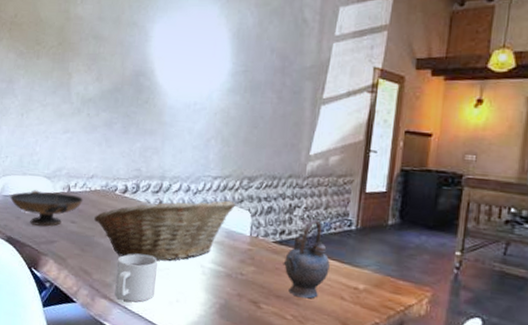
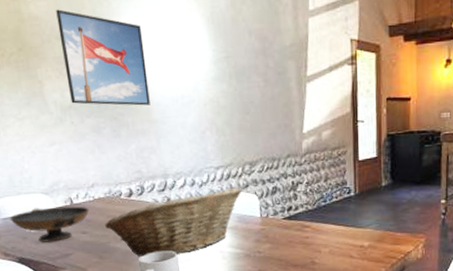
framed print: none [92,13,170,108] -> present [56,9,150,106]
teapot: present [283,219,330,299] -> none [295,192,337,263]

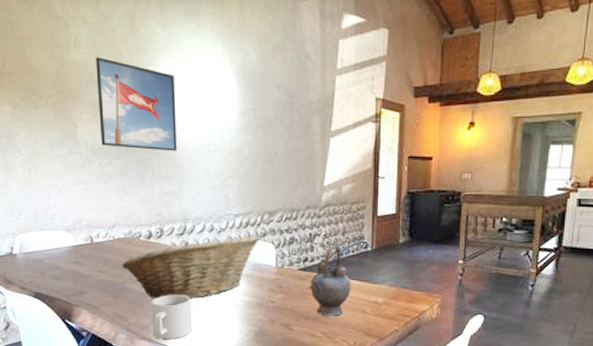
decorative bowl: present [9,206,90,242] -> none [30,244,108,279]
teapot: none [295,192,337,263] -> present [309,245,351,316]

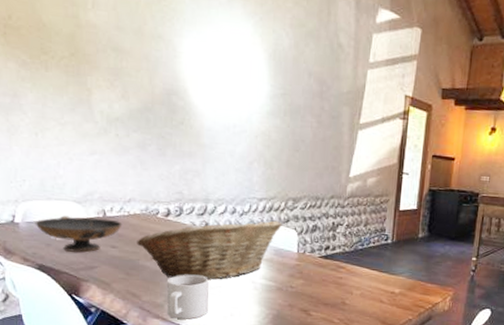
decorative bowl: none [30,244,108,279] -> present [35,215,123,253]
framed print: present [96,57,177,151] -> none [116,21,202,129]
teapot: present [309,245,351,316] -> none [329,235,370,304]

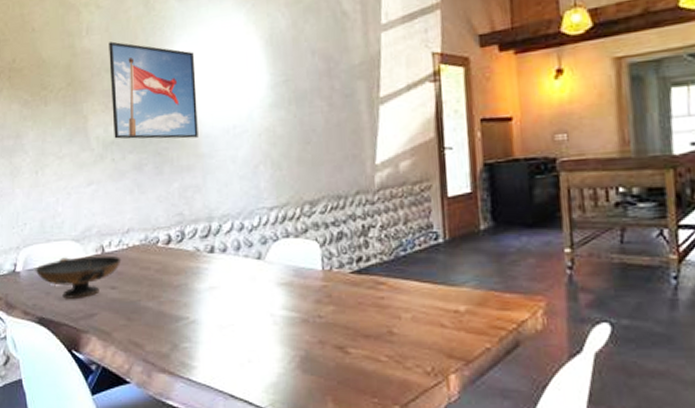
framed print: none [116,21,202,129] -> present [109,41,198,139]
fruit basket: present [137,220,282,280] -> none [137,232,300,319]
mug: present [167,274,209,320] -> none [172,312,221,371]

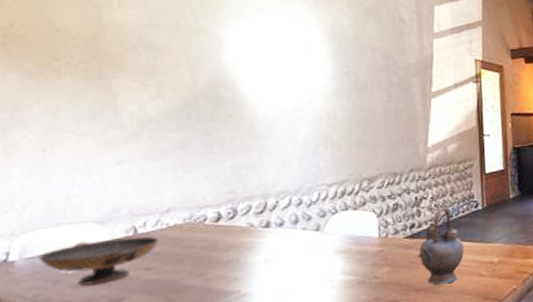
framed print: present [109,41,198,139] -> none [148,18,254,120]
teapot: none [366,238,422,333] -> present [418,207,464,285]

